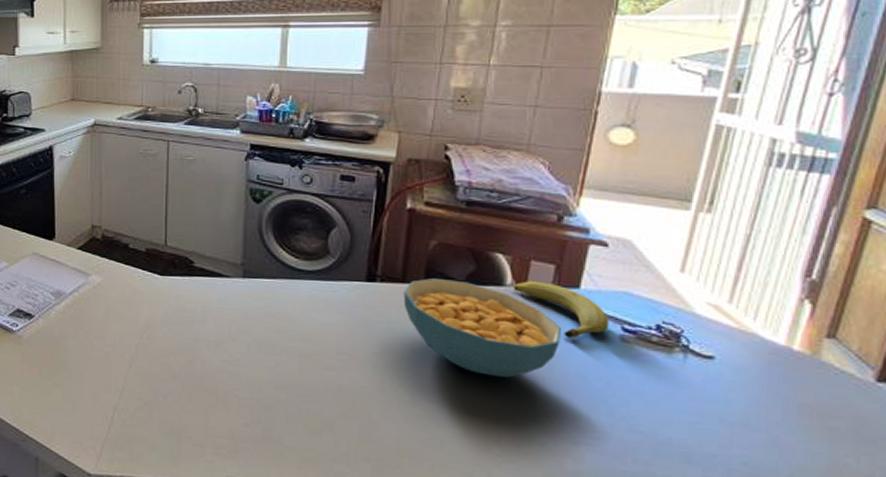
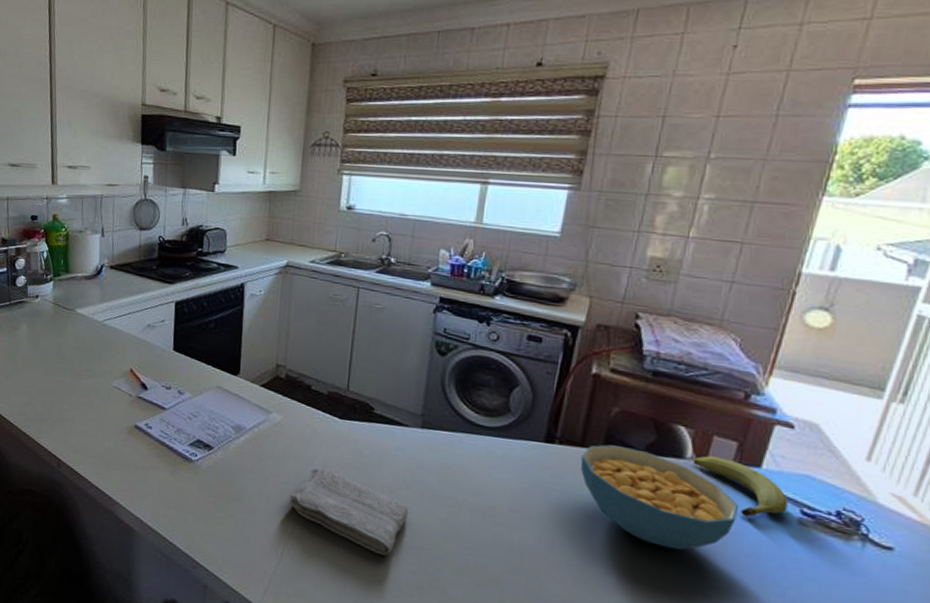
washcloth: none [115,326,236,411] -> present [289,467,409,556]

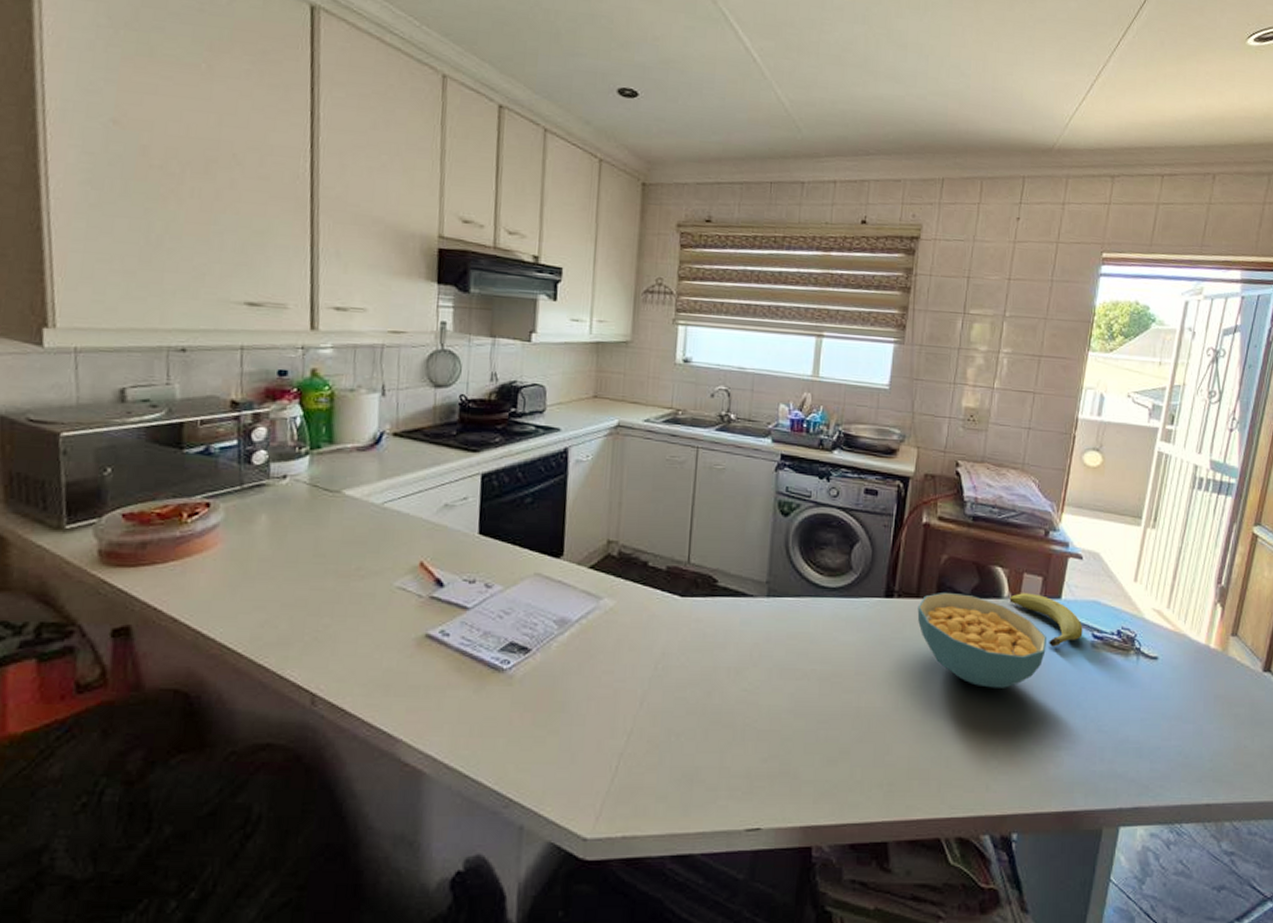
washcloth: present [289,467,409,556] -> none [624,655,757,748]

